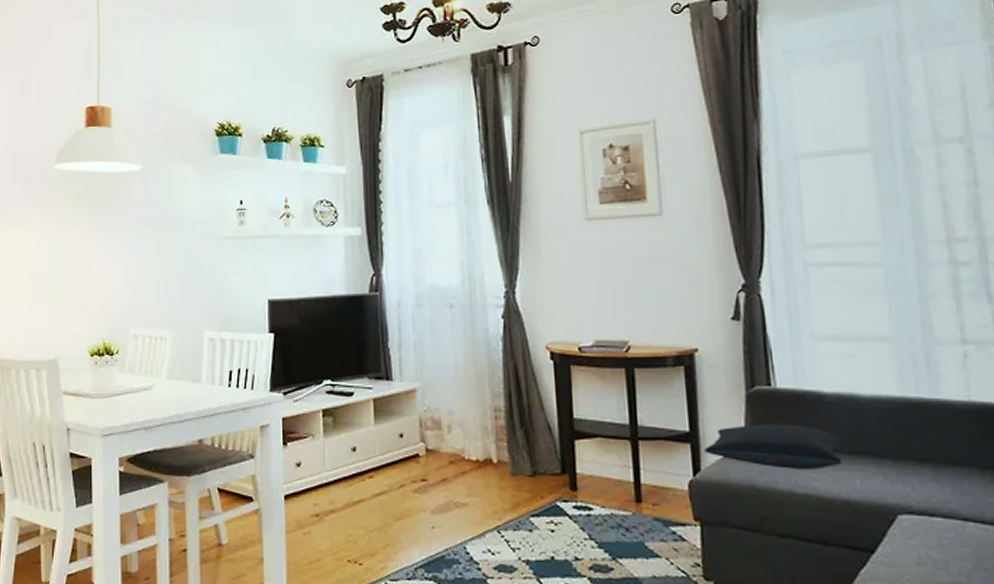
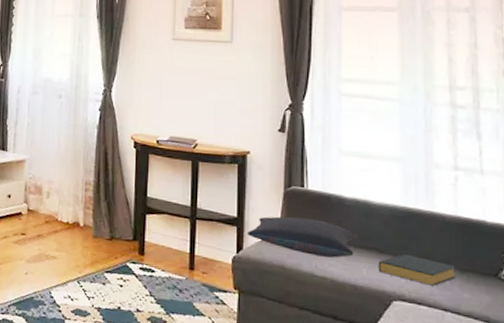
hardback book: none [874,455,977,491] -> present [378,253,457,286]

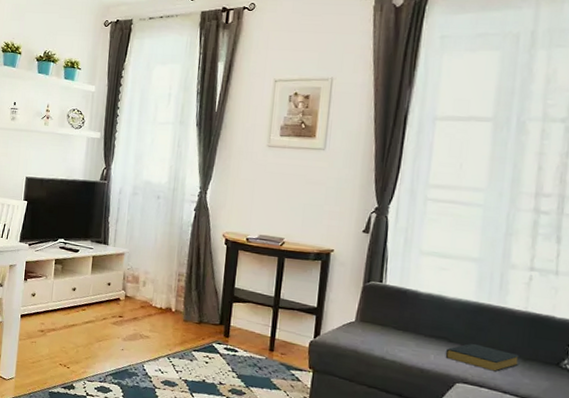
pillow: present [248,216,357,258] -> none [326,307,428,345]

